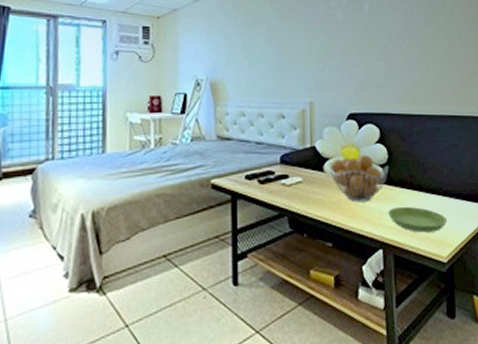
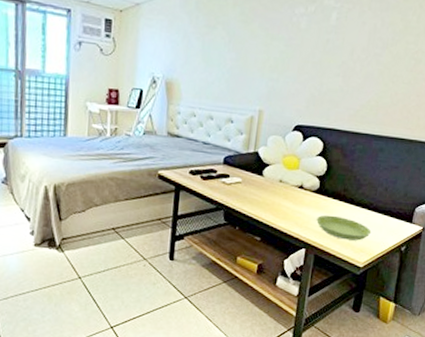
fruit basket: present [328,155,389,202] -> none [268,165,326,207]

